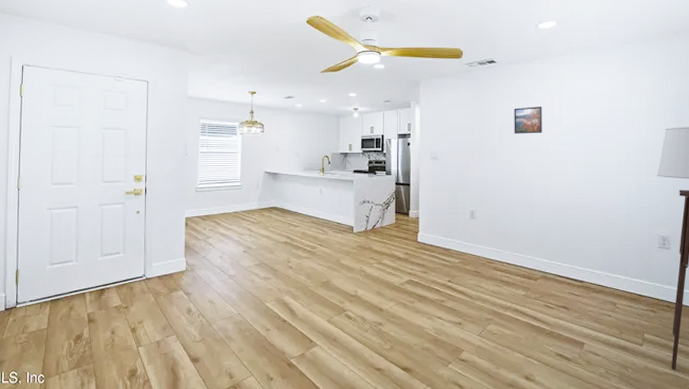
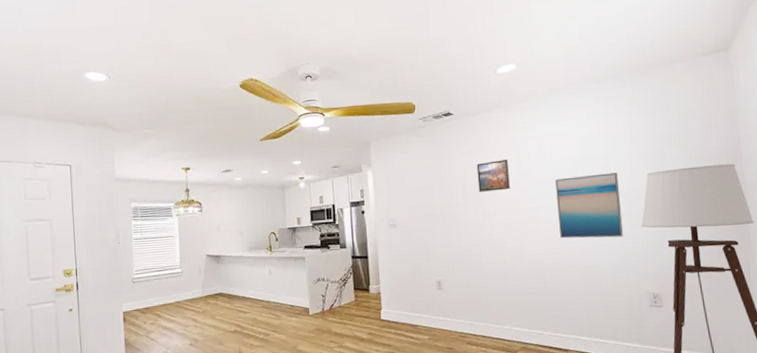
wall art: none [583,126,641,184] -> present [555,172,623,239]

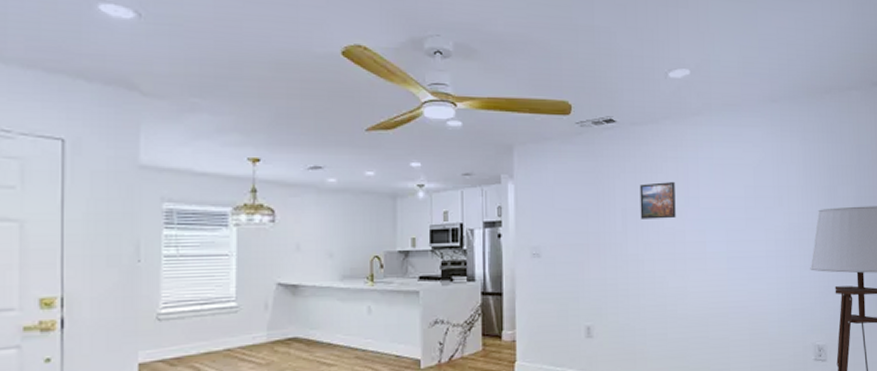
wall art: present [555,172,623,239] -> none [725,207,792,281]

